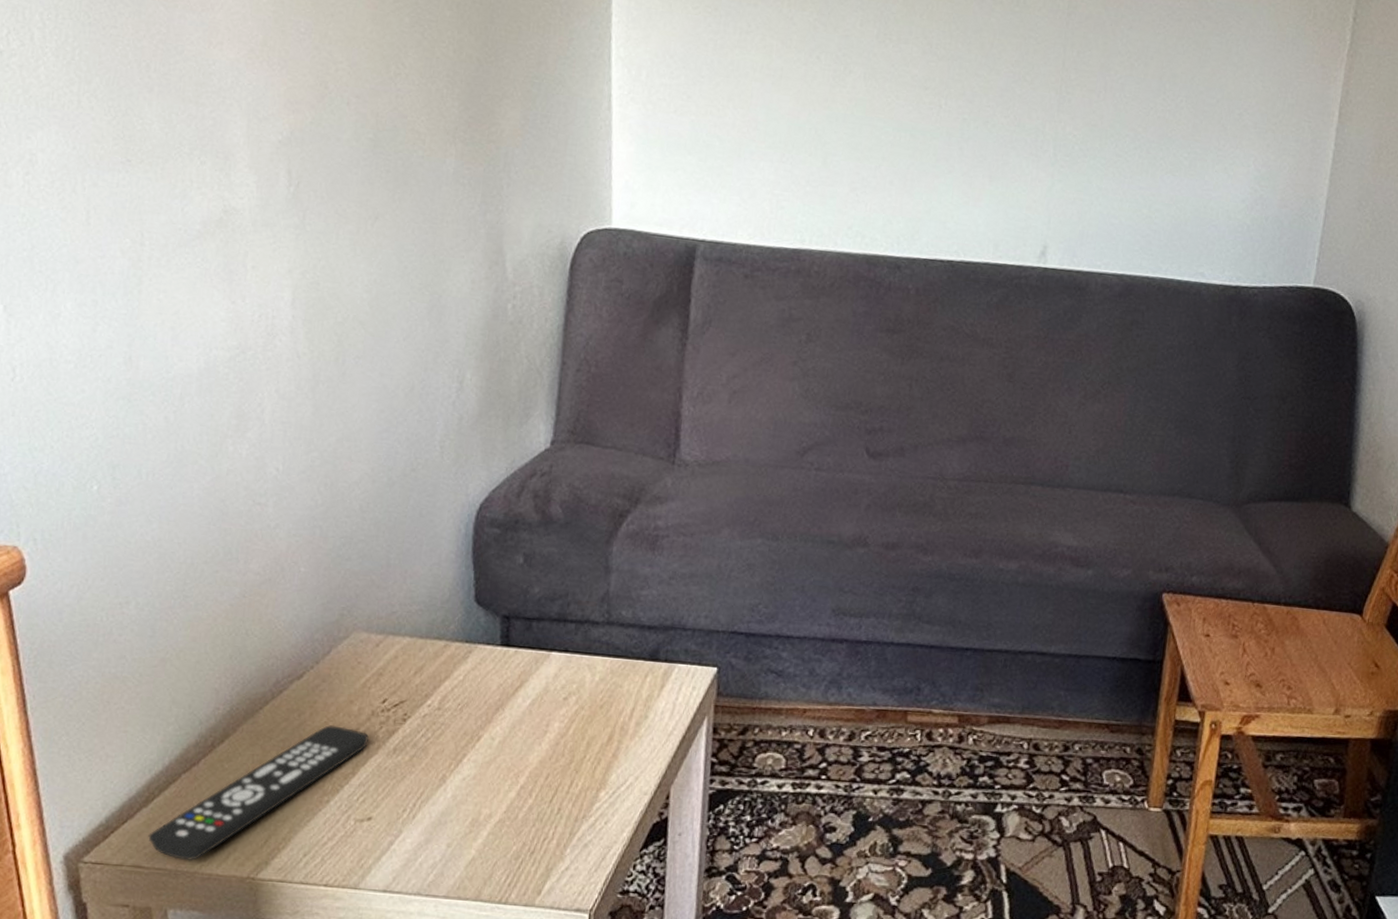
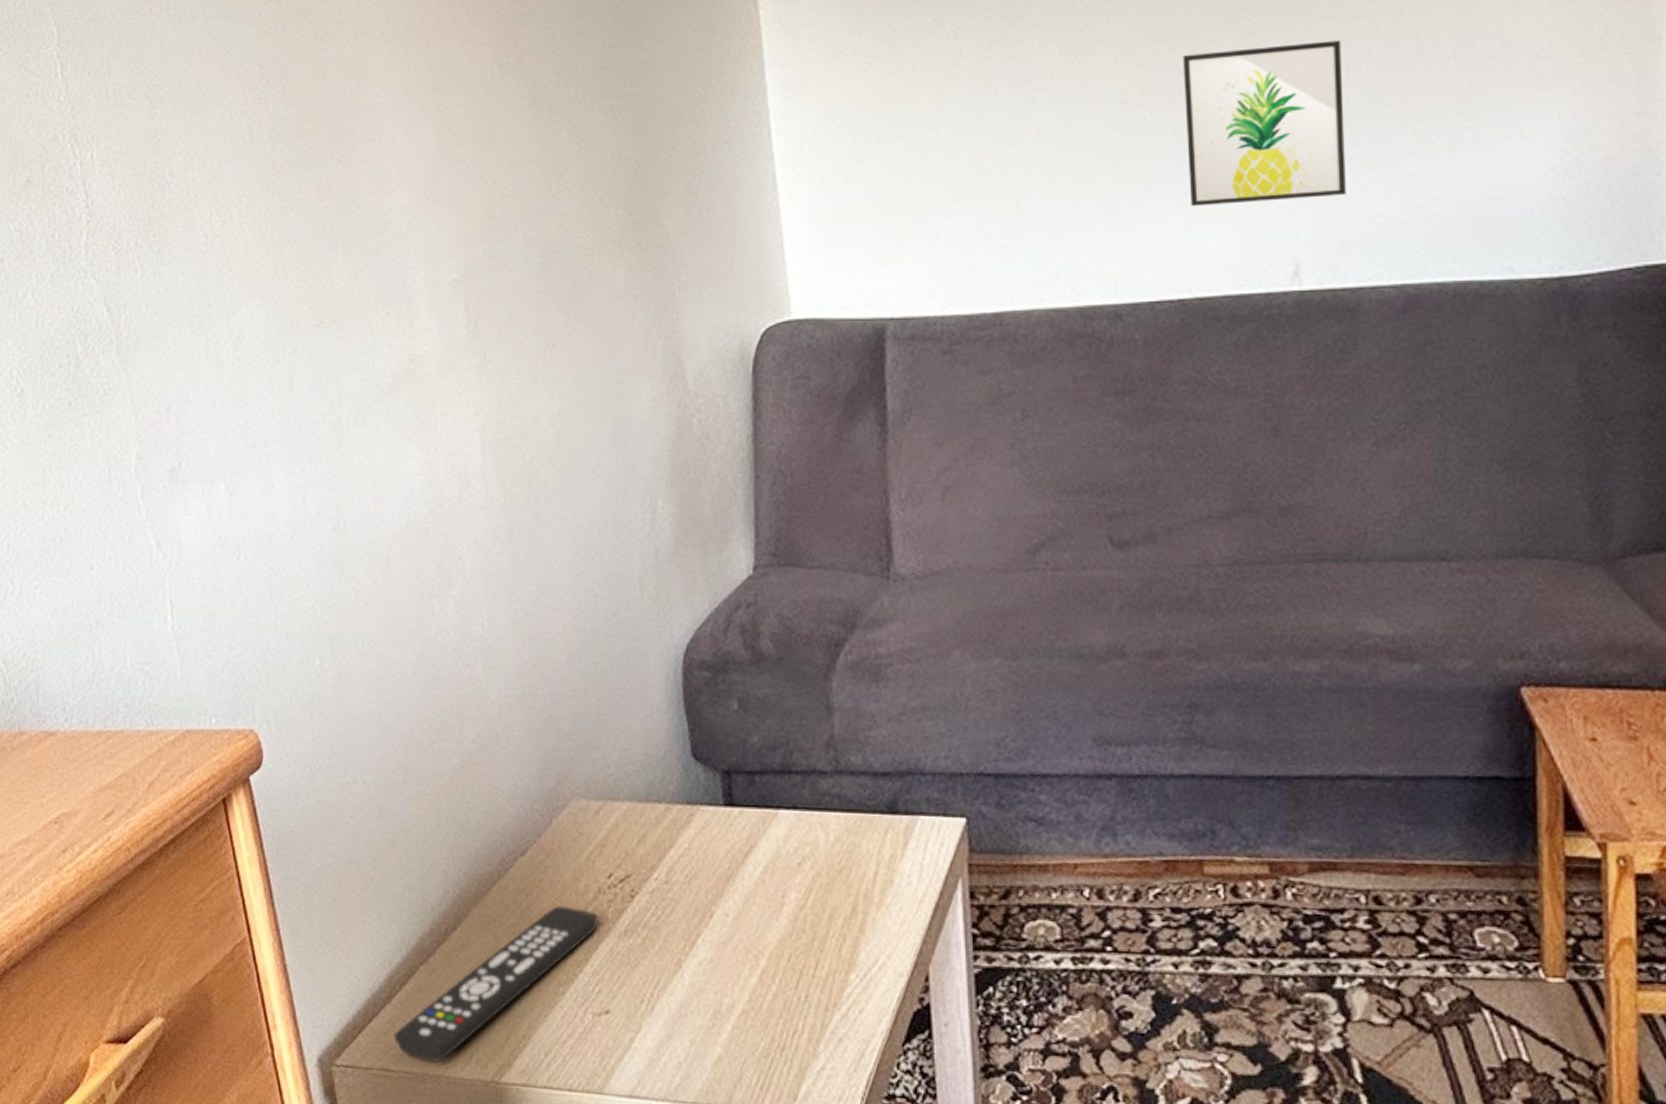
wall art: none [968,57,1104,197] -> present [1182,40,1346,207]

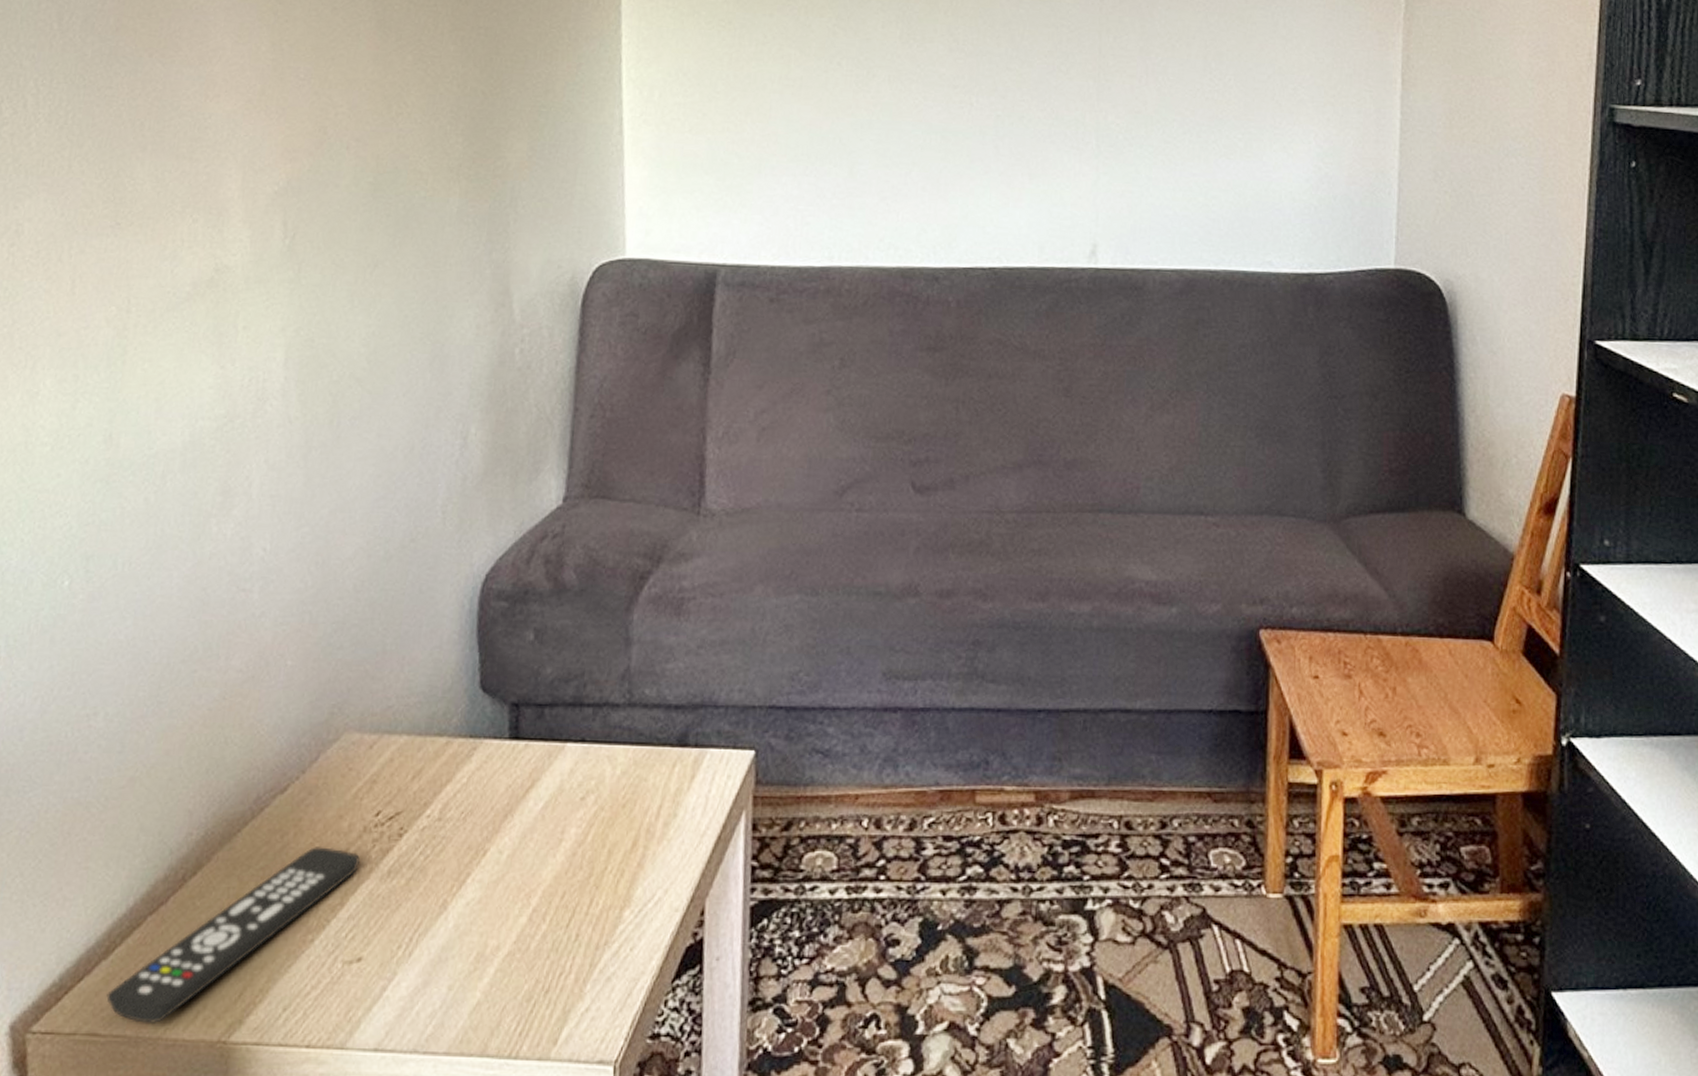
wall art: present [1182,40,1346,207] -> none [1006,51,1143,188]

